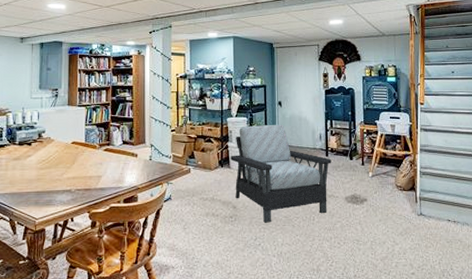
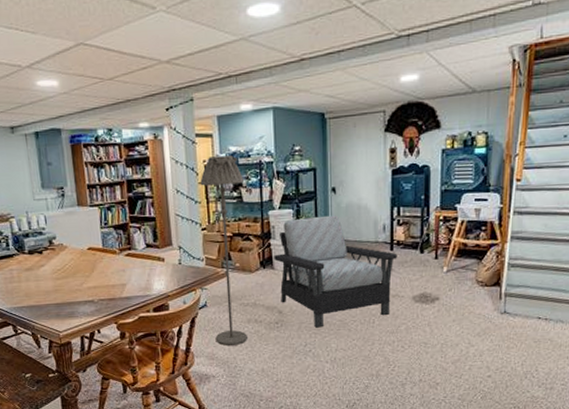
floor lamp: none [172,71,208,237] -> present [200,155,247,346]

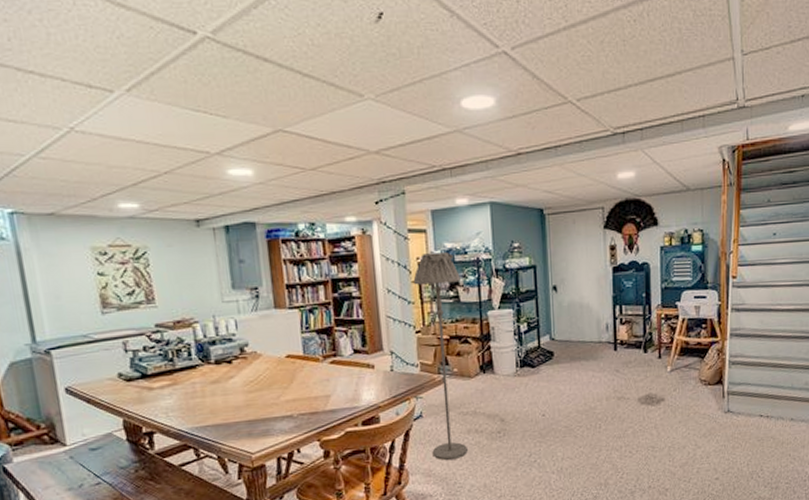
armchair: present [274,215,398,328] -> none [494,314,622,436]

